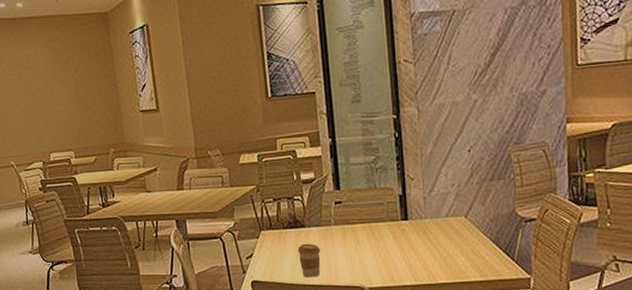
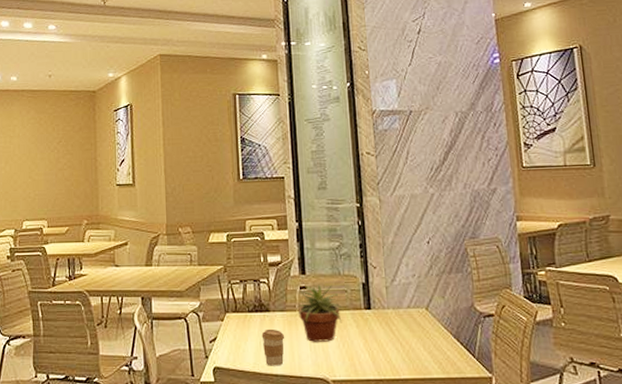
potted plant: none [329,198,381,254] -> present [294,284,345,342]

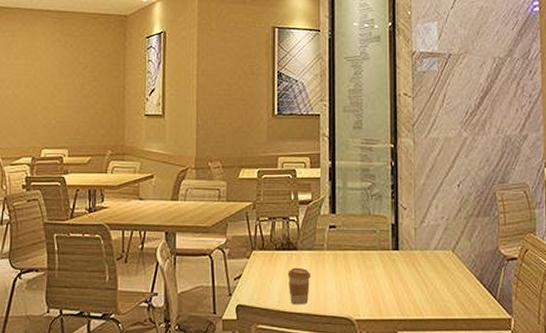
potted plant: present [294,284,345,342] -> none [322,223,373,281]

